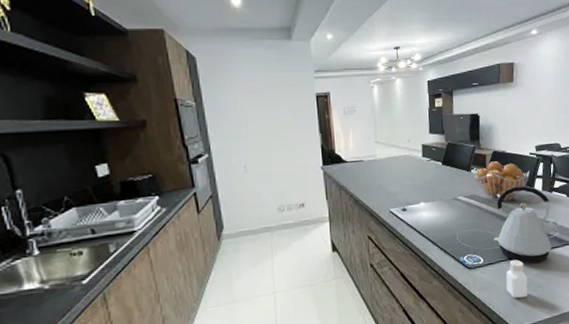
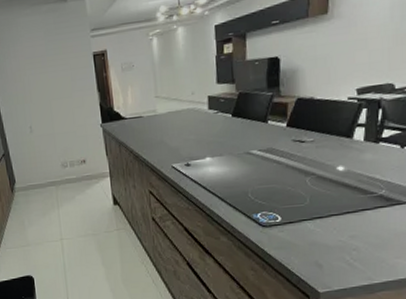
fruit basket: present [473,161,530,201] -> none [271,109,347,155]
kettle: present [494,185,560,264] -> none [295,136,389,224]
pepper shaker: present [506,259,528,299] -> none [310,219,339,261]

